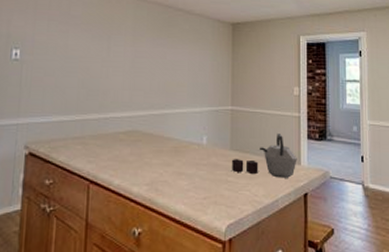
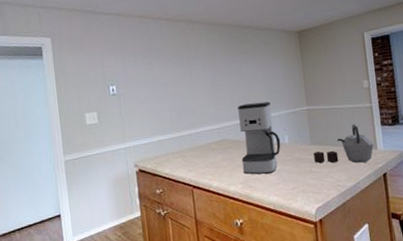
coffee maker: none [150,93,198,177] -> present [238,101,281,175]

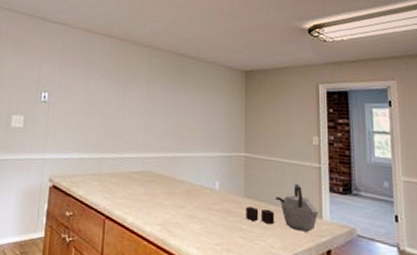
coffee maker: present [238,101,281,175] -> none [163,137,210,221]

